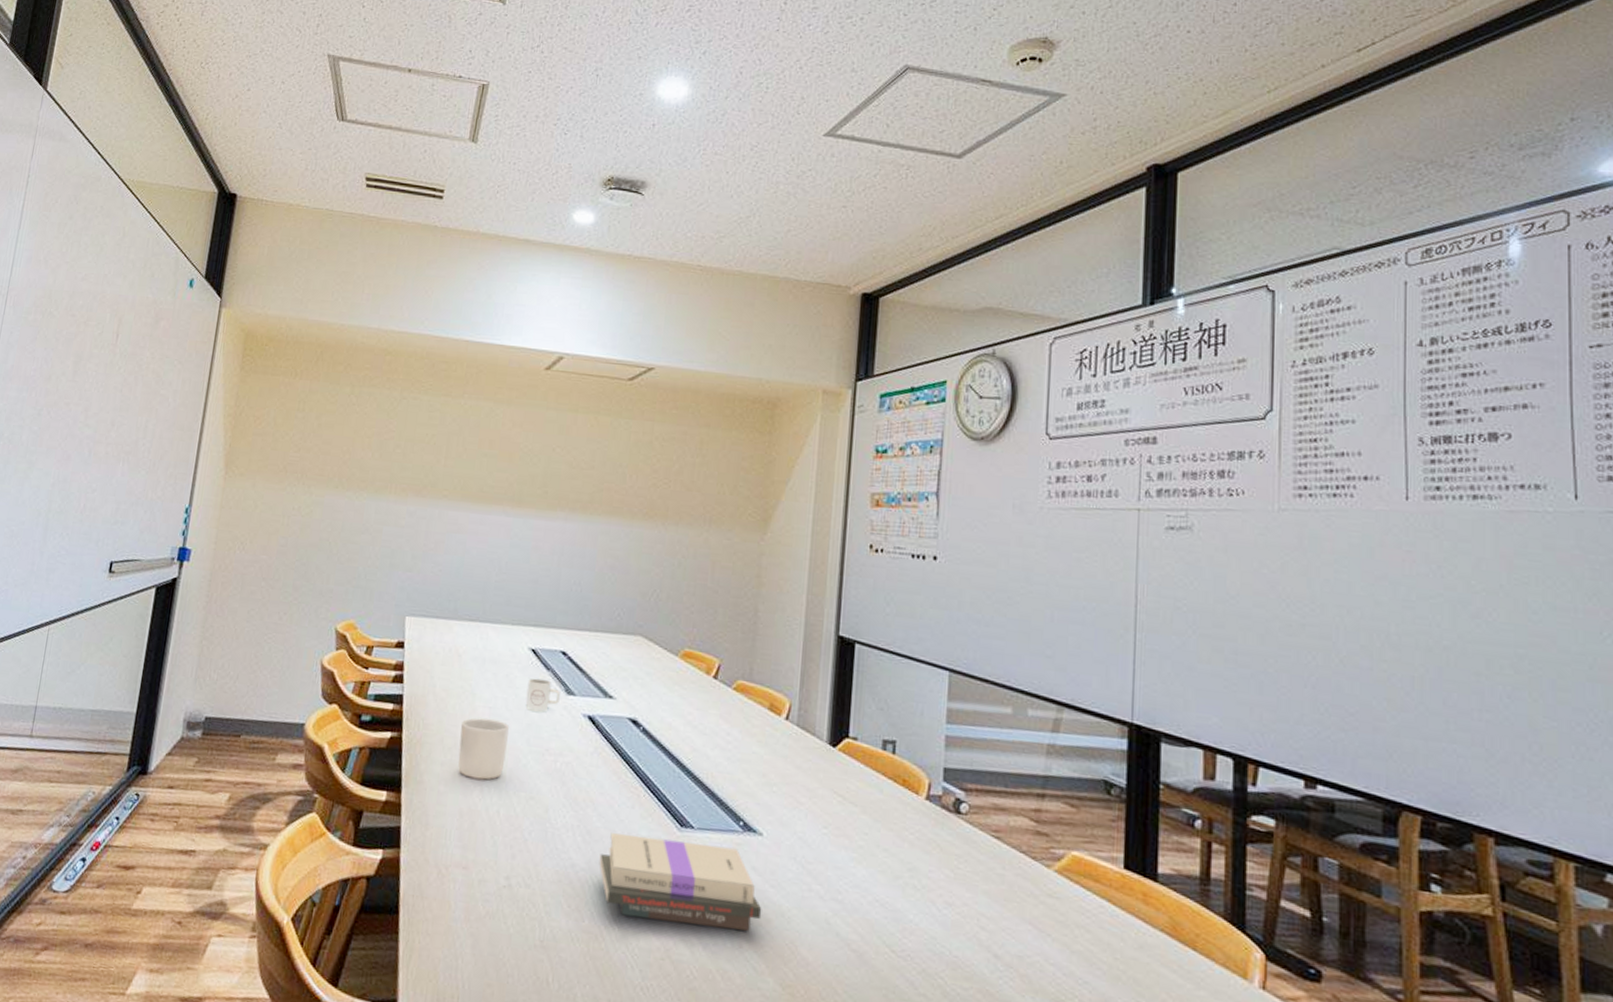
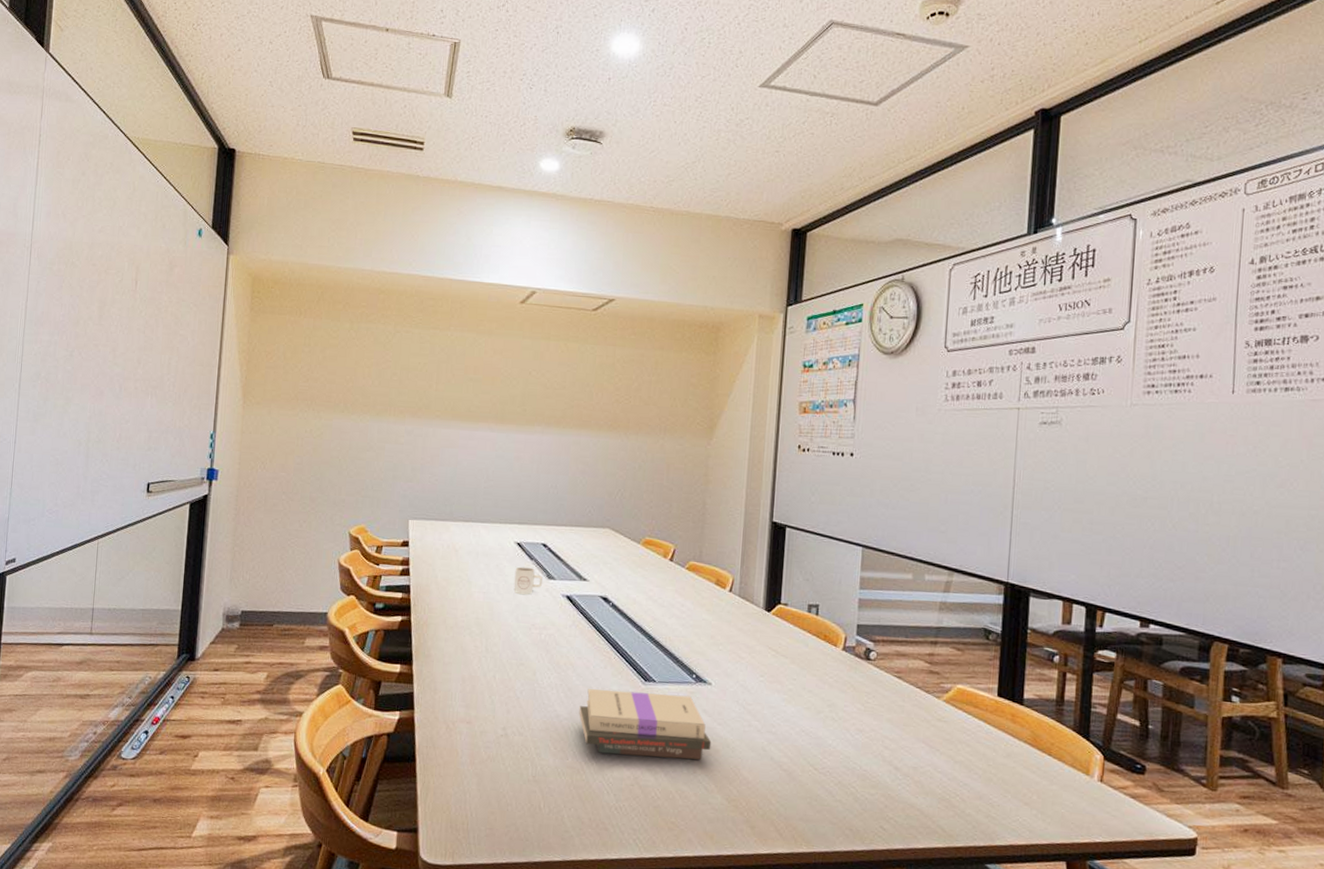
mug: present [458,718,509,780] -> none [459,601,501,652]

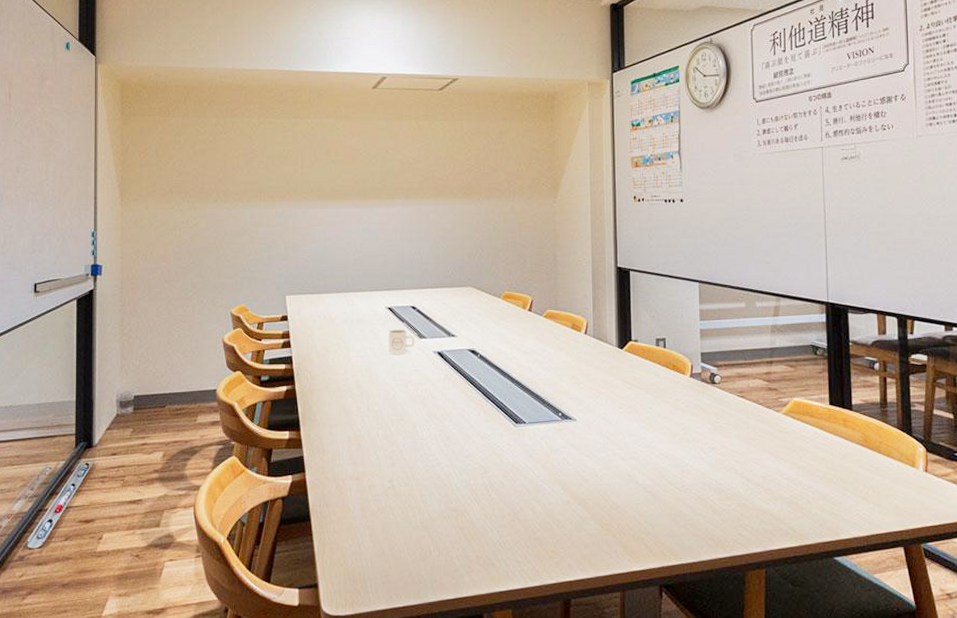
books: present [579,689,712,760] -> none [458,433,581,494]

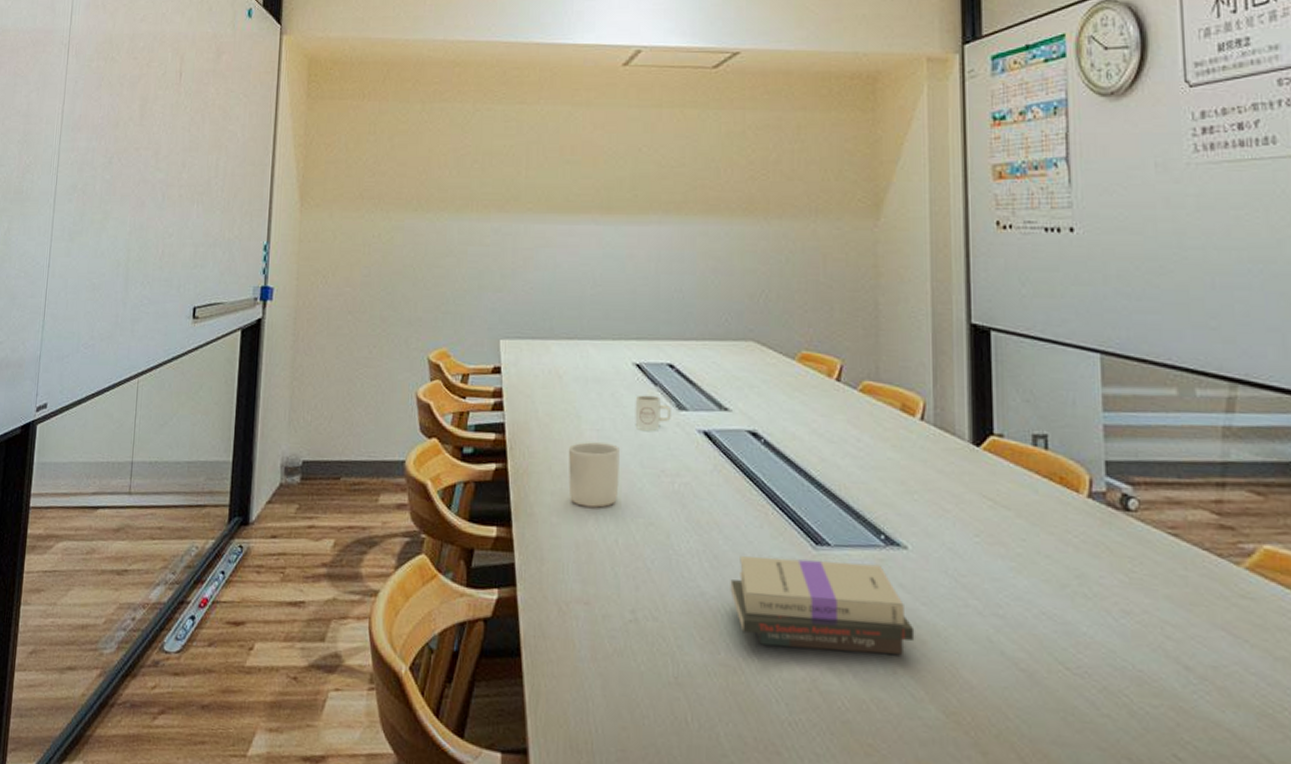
mug: none [340,365,378,411] -> present [568,442,619,508]
books: none [458,433,581,494] -> present [730,556,915,655]

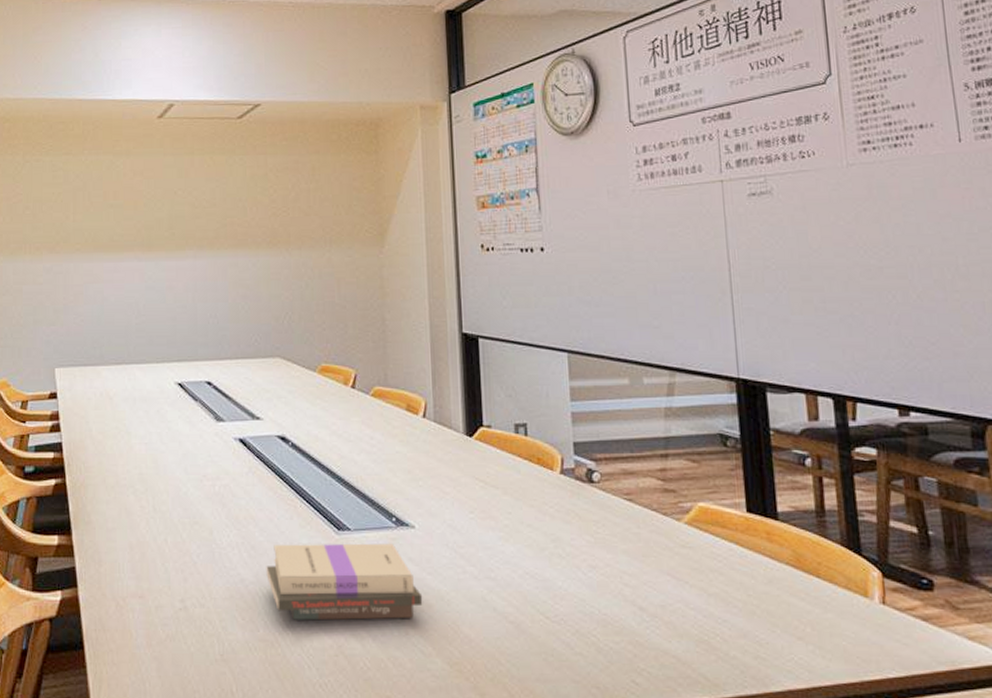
mug: present [568,442,619,508] -> none [120,455,166,512]
mug: present [635,395,671,432] -> none [178,410,210,442]

